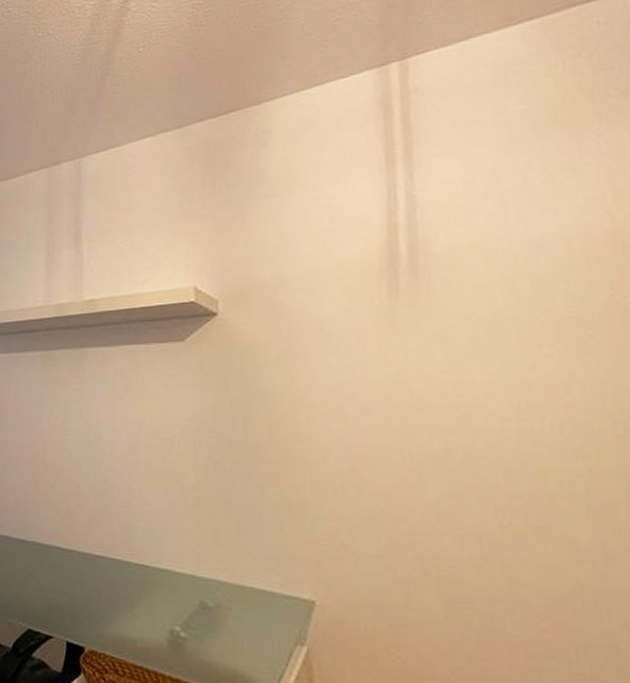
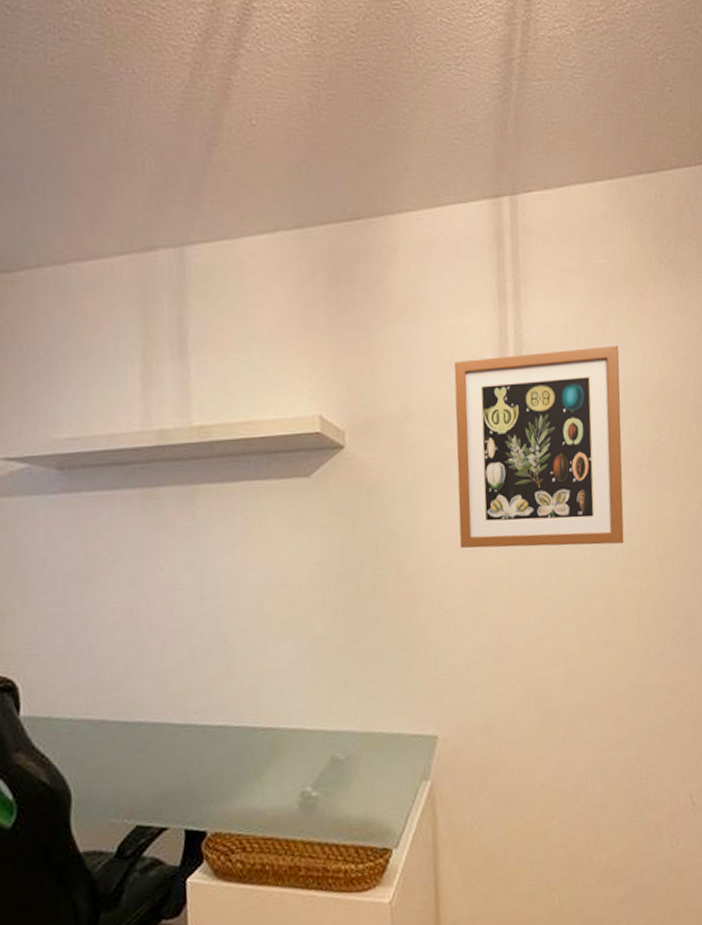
wall art: none [334,195,563,416] -> present [454,346,624,549]

